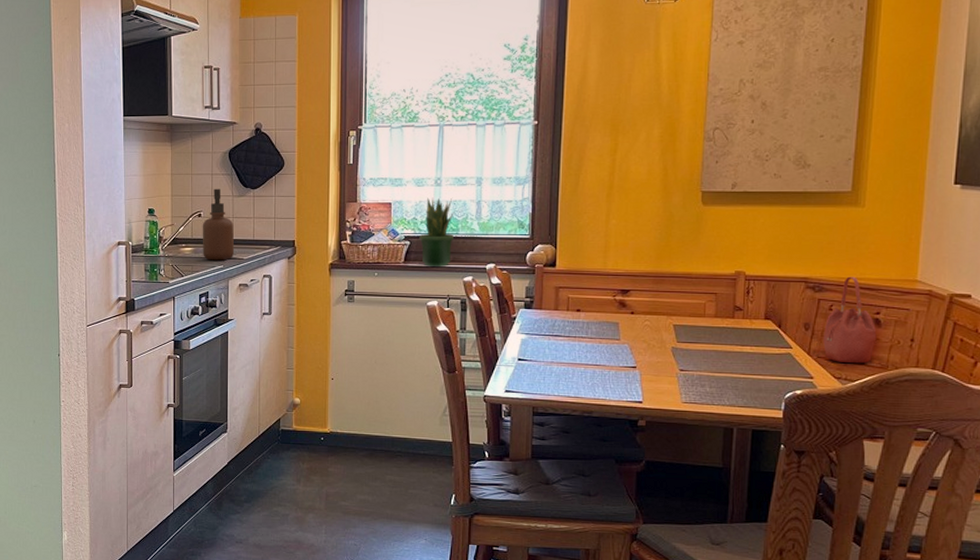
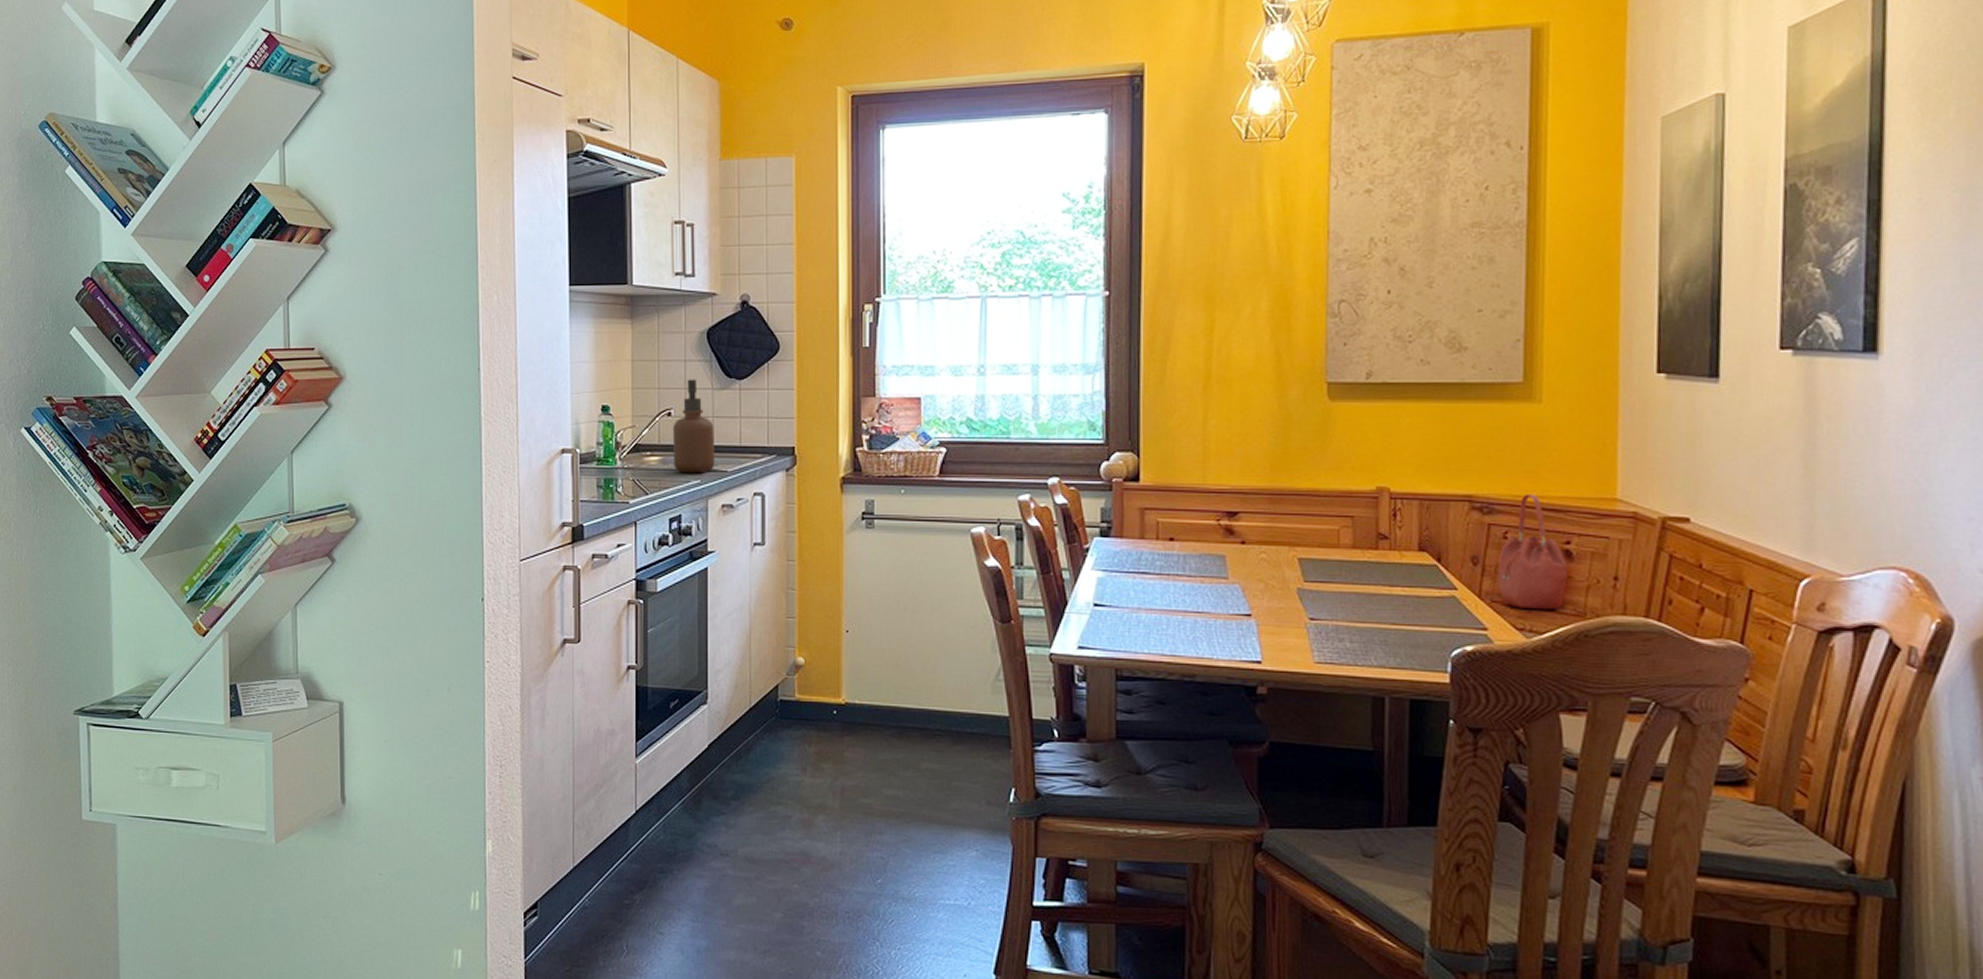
planter: present [419,197,455,266] -> none [958,390,1005,481]

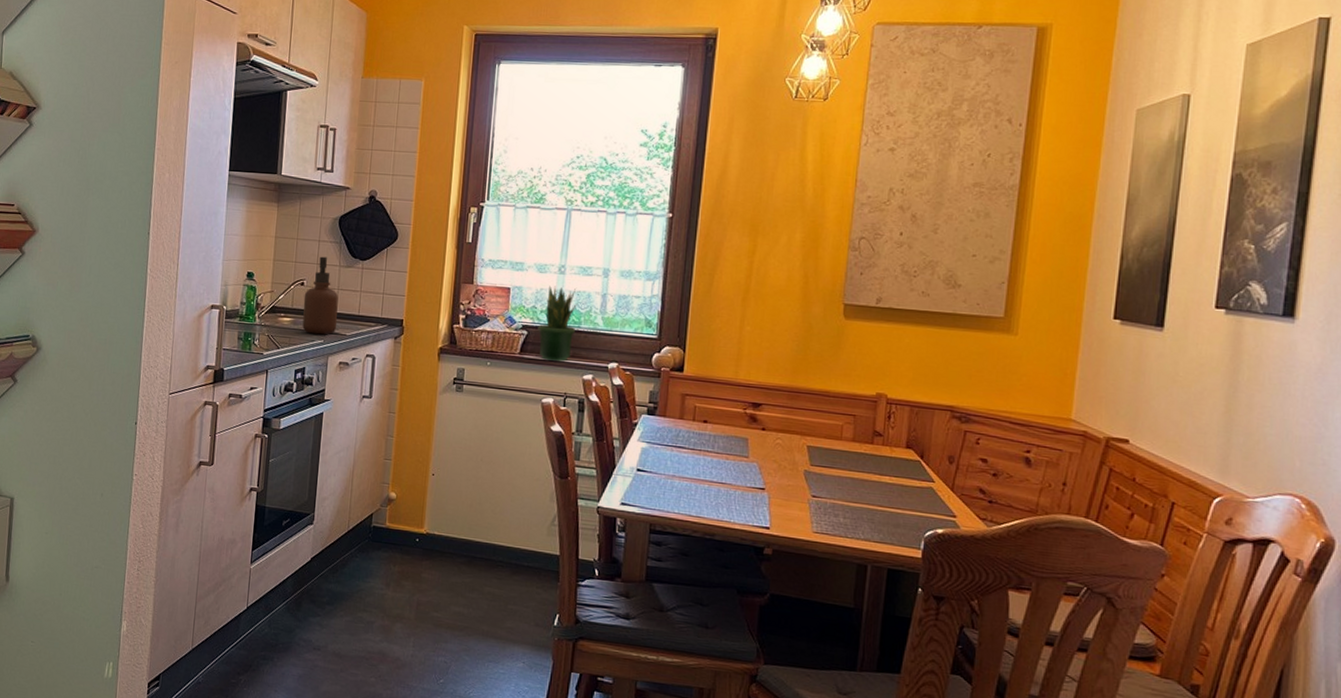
planter: none [958,390,1005,481] -> present [538,285,578,362]
handbag: present [1498,494,1569,611] -> none [968,409,1027,506]

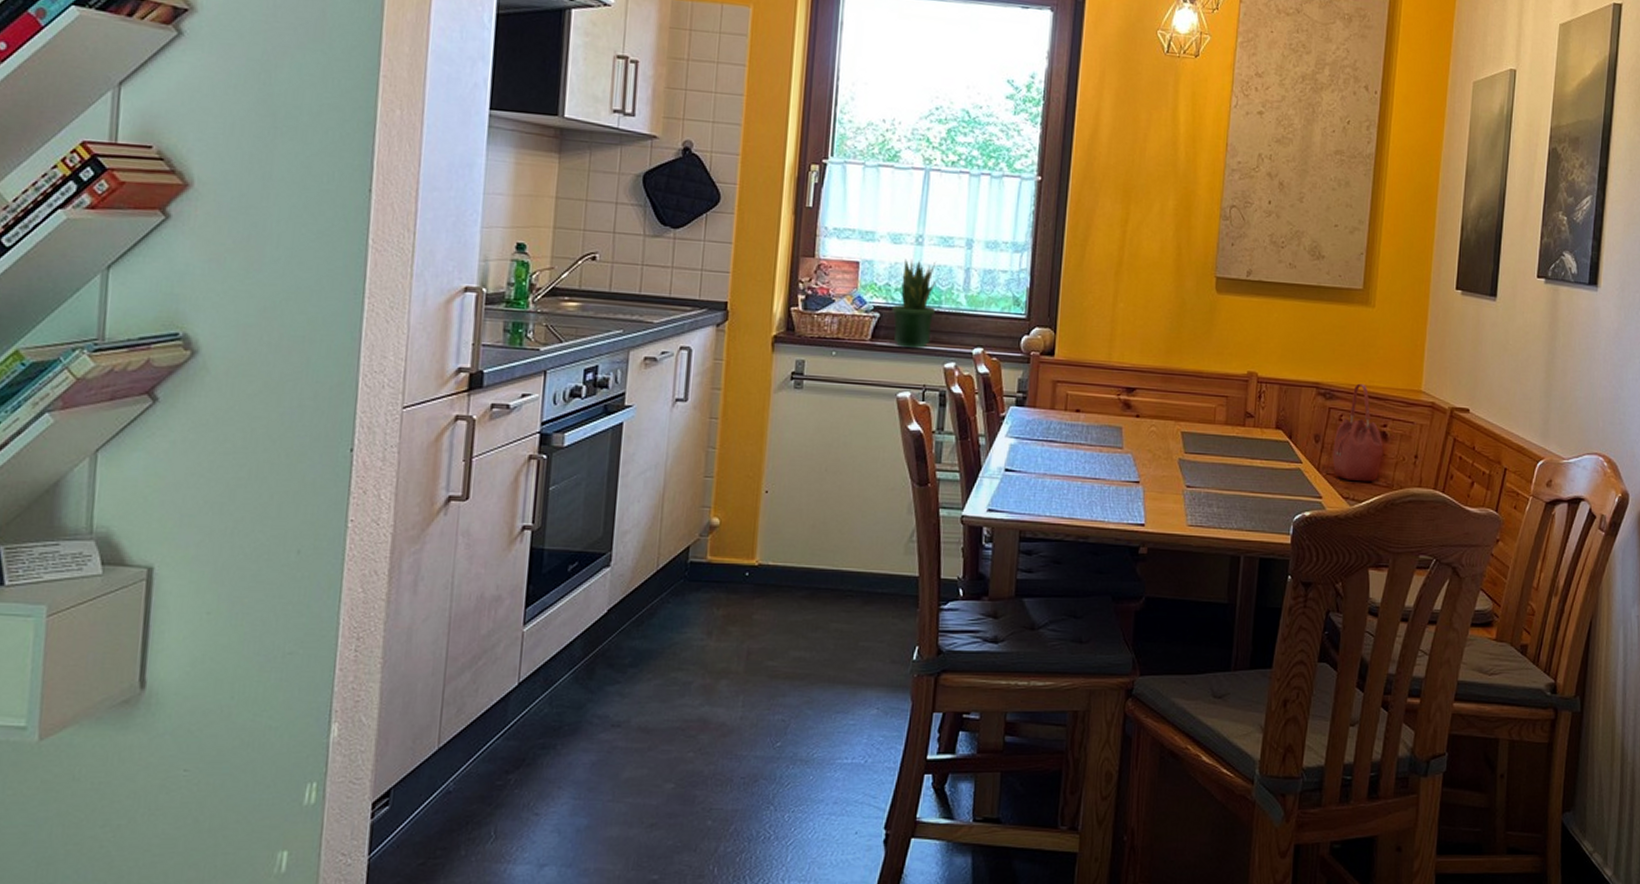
soap dispenser: present [302,256,339,335] -> none [594,223,643,324]
handbag: none [968,409,1027,506] -> present [1332,383,1384,482]

